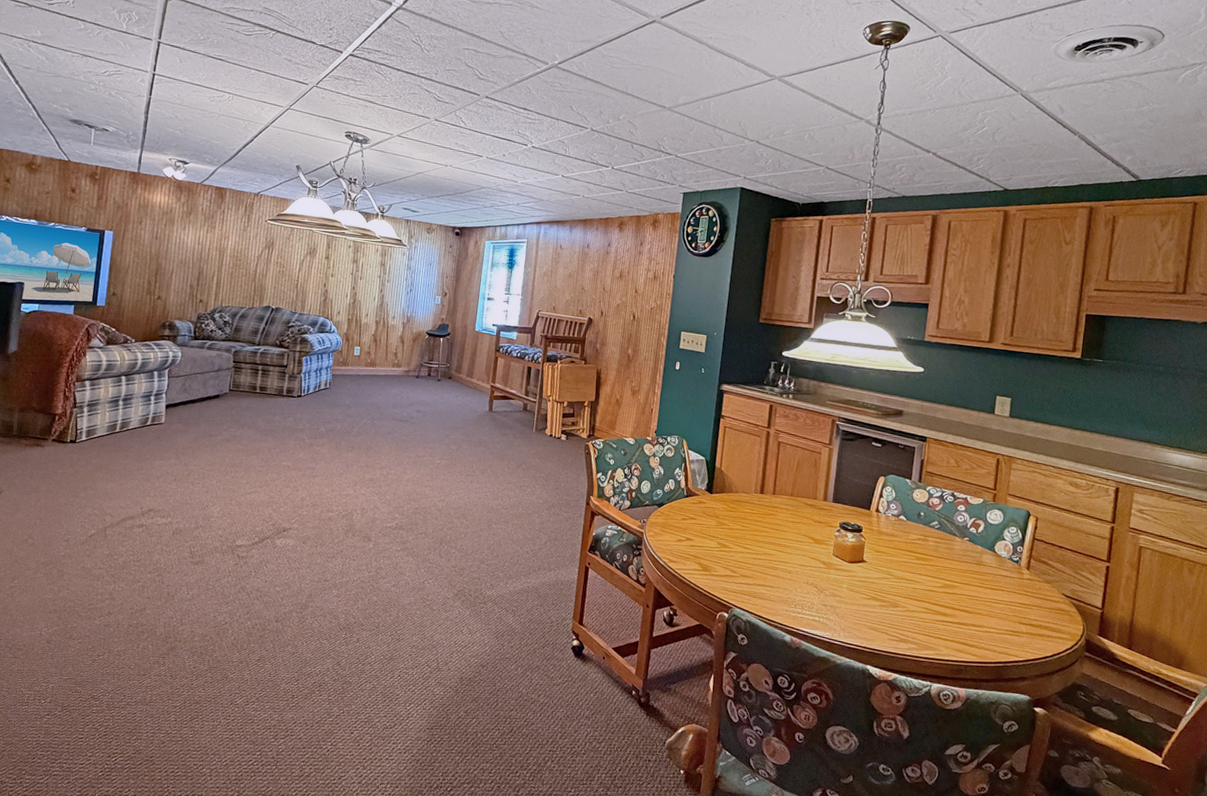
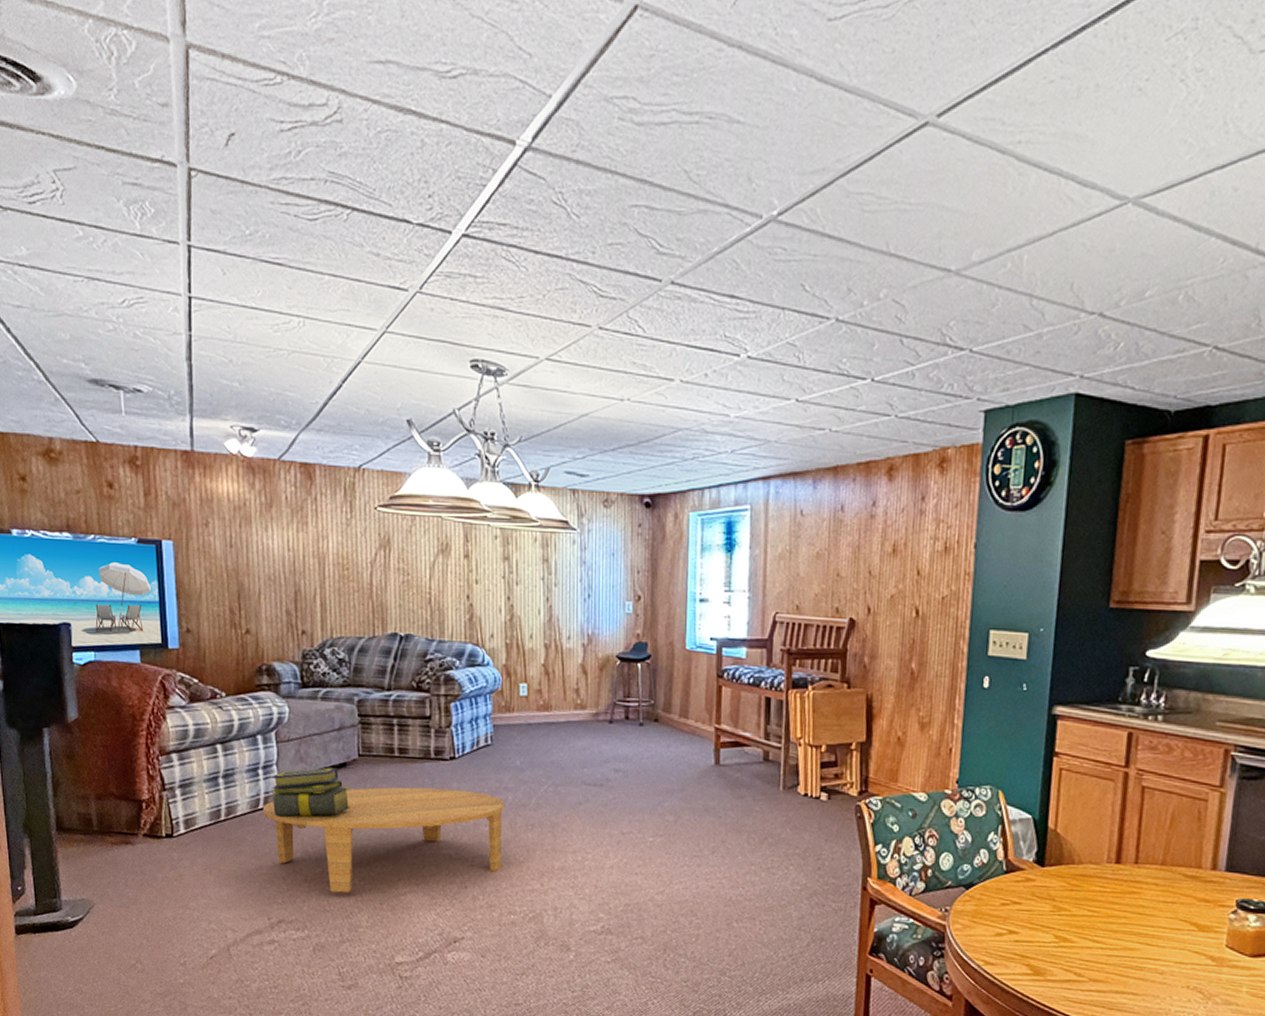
coffee table: none [149,414,334,491] -> present [262,787,505,893]
stack of books: none [158,397,219,434] -> present [271,767,352,818]

